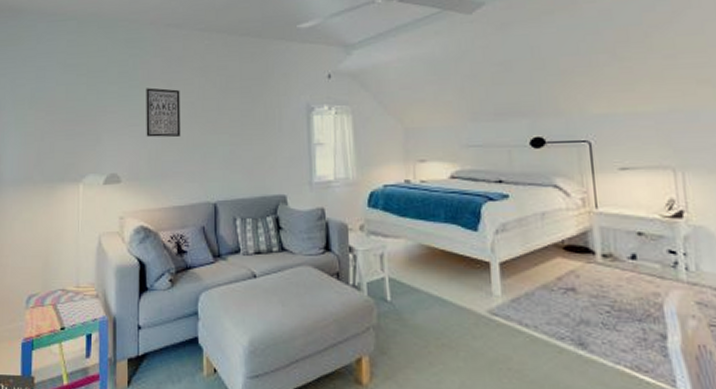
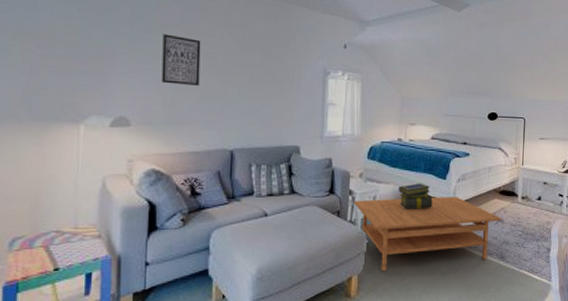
coffee table: none [356,255,572,354] -> present [354,197,501,272]
stack of books: none [411,236,462,271] -> present [398,183,433,209]

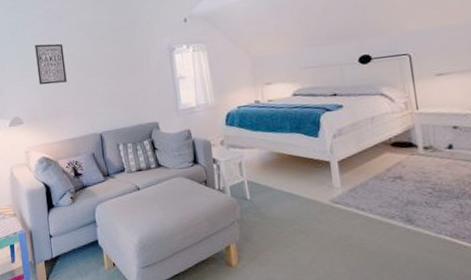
coffee table: present [354,197,501,272] -> none [219,155,399,240]
stack of books: present [398,183,433,209] -> none [264,144,307,173]

